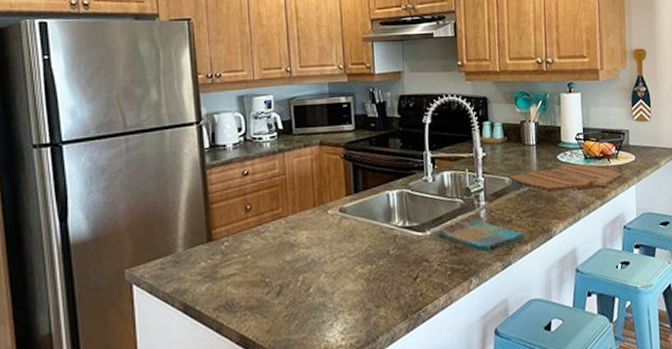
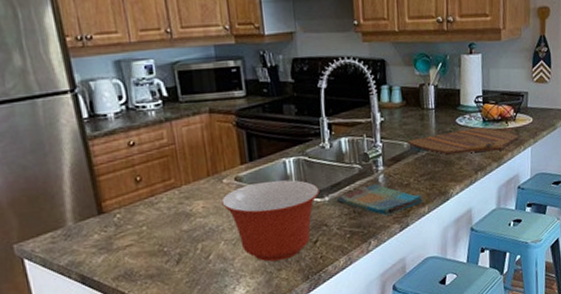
mixing bowl: none [325,212,421,298] -> present [221,180,320,262]

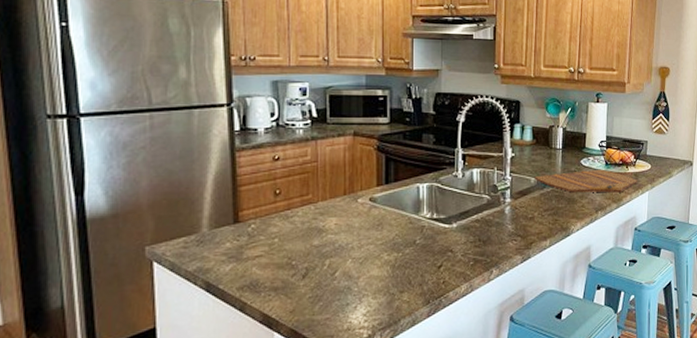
mixing bowl: present [221,180,320,262] -> none [354,203,448,283]
dish towel: present [337,184,424,216] -> none [465,215,546,246]

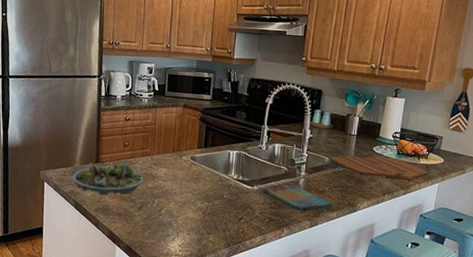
succulent planter: none [199,212,306,267] -> present [72,159,144,196]
dish towel: none [465,215,546,246] -> present [264,185,334,213]

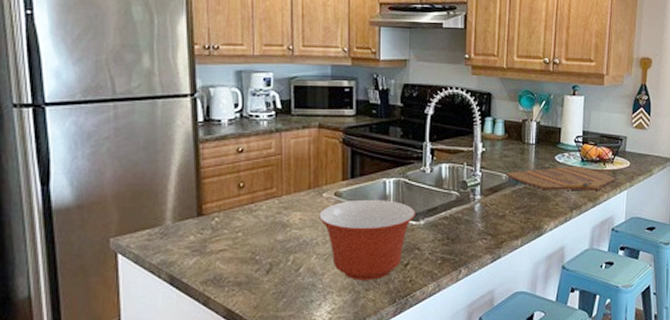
succulent planter: present [72,159,144,196] -> none [163,206,270,261]
mixing bowl: none [178,164,251,227] -> present [319,199,415,281]
dish towel: present [264,185,334,213] -> none [433,213,518,245]

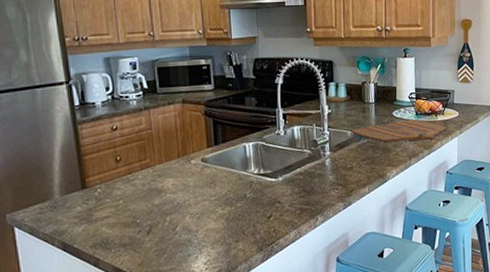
mixing bowl: present [319,199,415,281] -> none [189,162,274,234]

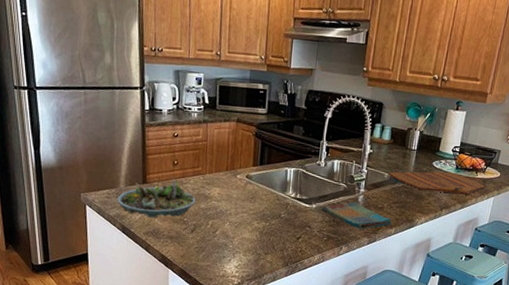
succulent planter: none [53,177,148,228] -> present [117,178,196,218]
dish towel: none [290,167,365,195] -> present [322,202,393,230]

